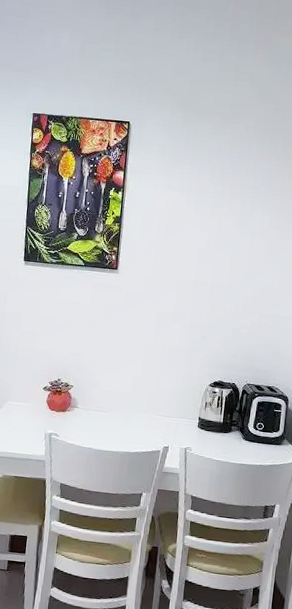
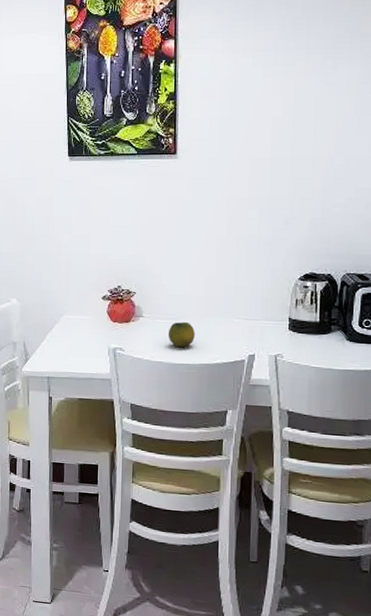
fruit: none [97,414,121,437] -> present [168,321,195,348]

